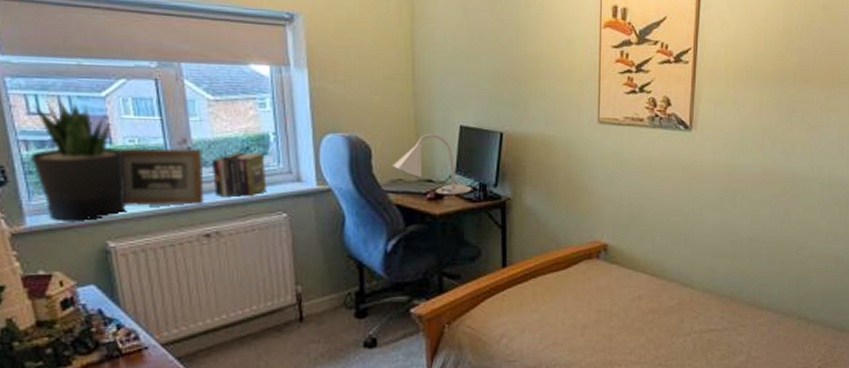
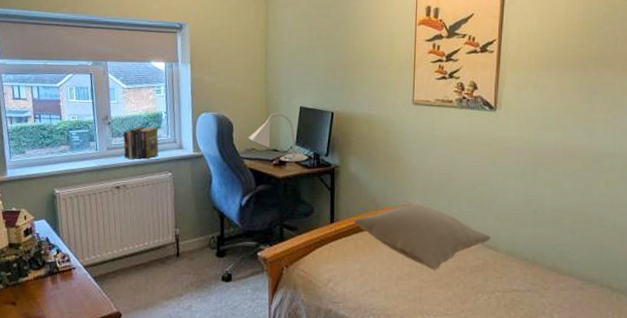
planter: present [30,97,125,223] -> none [12,87,68,175]
picture frame: present [116,147,204,206] -> none [64,122,118,165]
pillow: none [530,240,686,315] -> present [353,204,491,270]

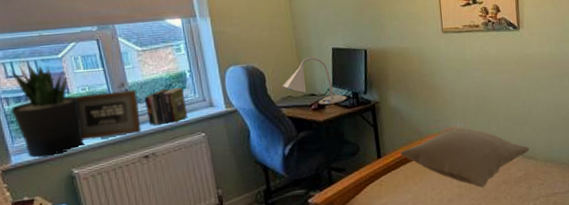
planter: none [12,87,68,175] -> present [10,63,83,158]
picture frame: none [64,122,118,165] -> present [73,89,142,140]

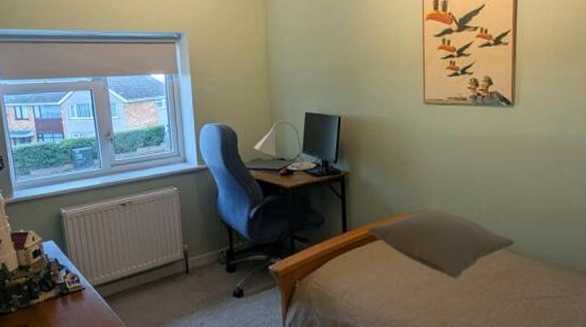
planter: present [10,63,83,158] -> none [16,107,72,195]
picture frame: present [73,89,142,140] -> none [67,139,121,183]
books: present [144,87,188,125] -> none [126,140,163,175]

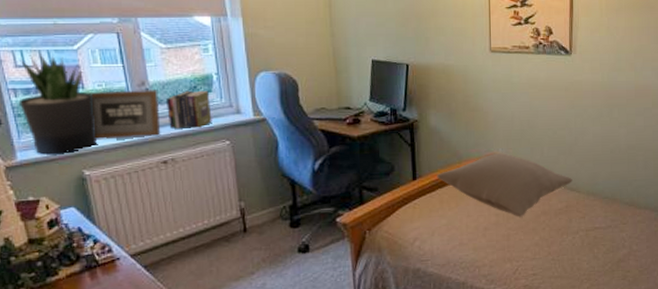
planter: none [16,107,72,195] -> present [18,52,97,156]
picture frame: none [67,139,121,183] -> present [88,88,161,140]
books: none [126,140,163,175] -> present [165,90,212,129]
table lamp: present [252,120,319,172] -> none [315,68,387,121]

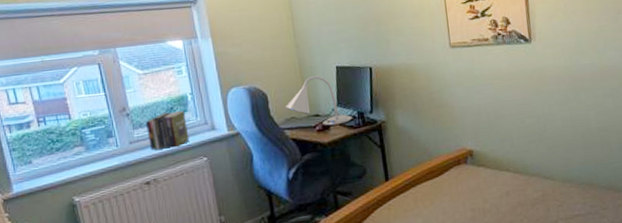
planter: present [18,52,97,156] -> none [13,90,85,186]
picture frame: present [88,88,161,140] -> none [74,113,143,167]
table lamp: none [315,68,387,121] -> present [284,76,355,127]
pillow: present [437,153,572,217] -> none [409,146,546,211]

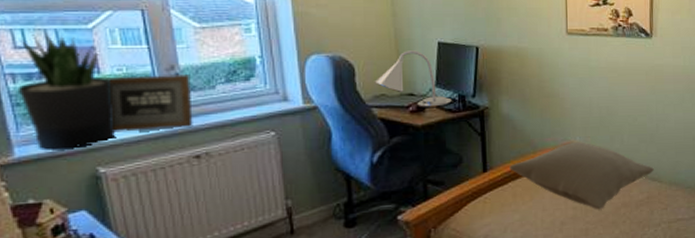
planter: none [13,90,85,186] -> present [17,32,115,151]
picture frame: none [74,113,143,167] -> present [105,73,193,132]
books: present [145,110,190,150] -> none [199,75,255,119]
pillow: none [409,146,546,211] -> present [509,142,654,210]

